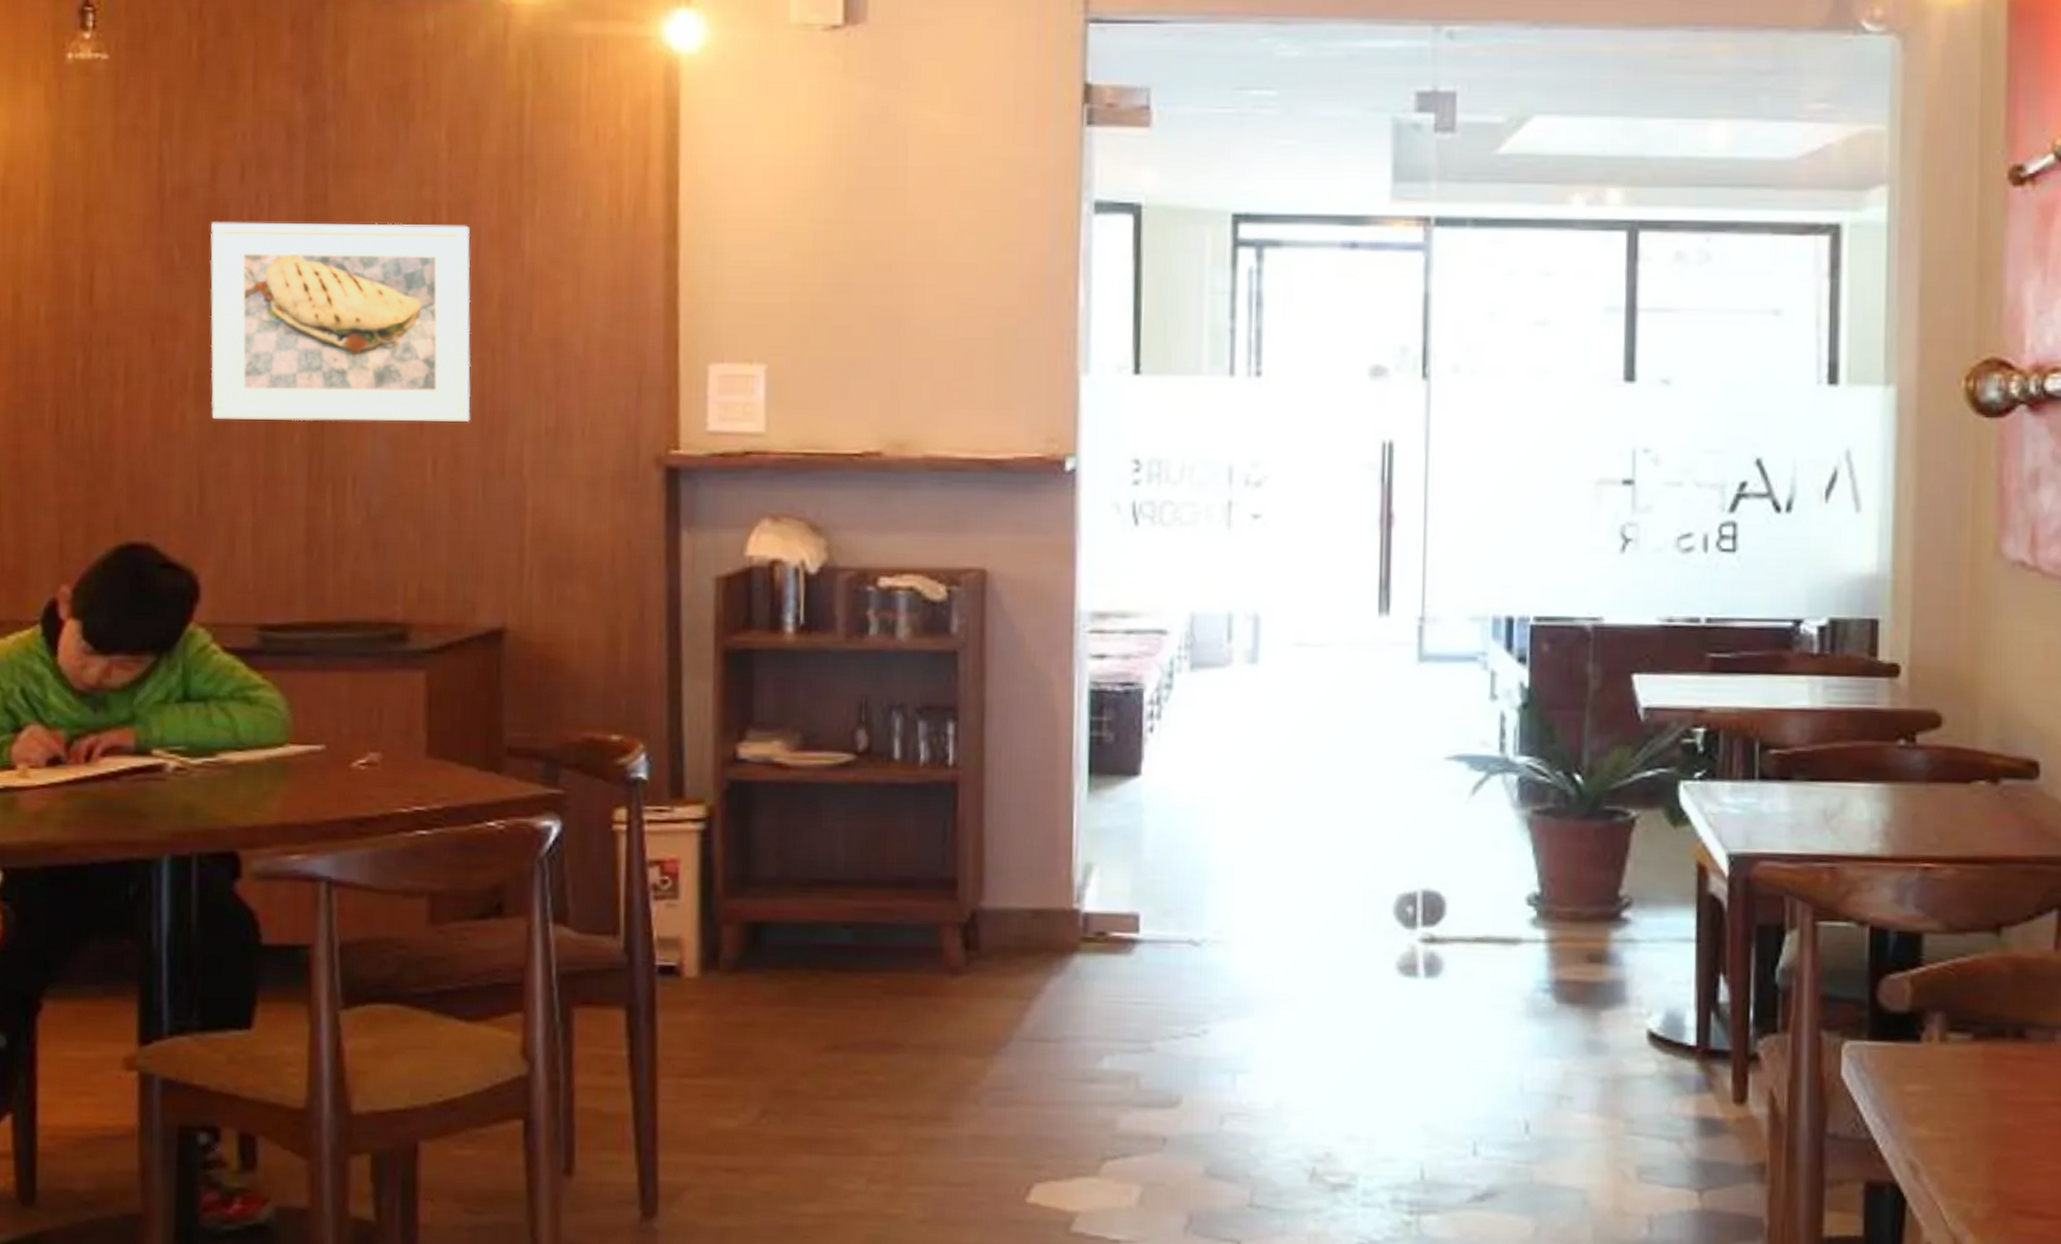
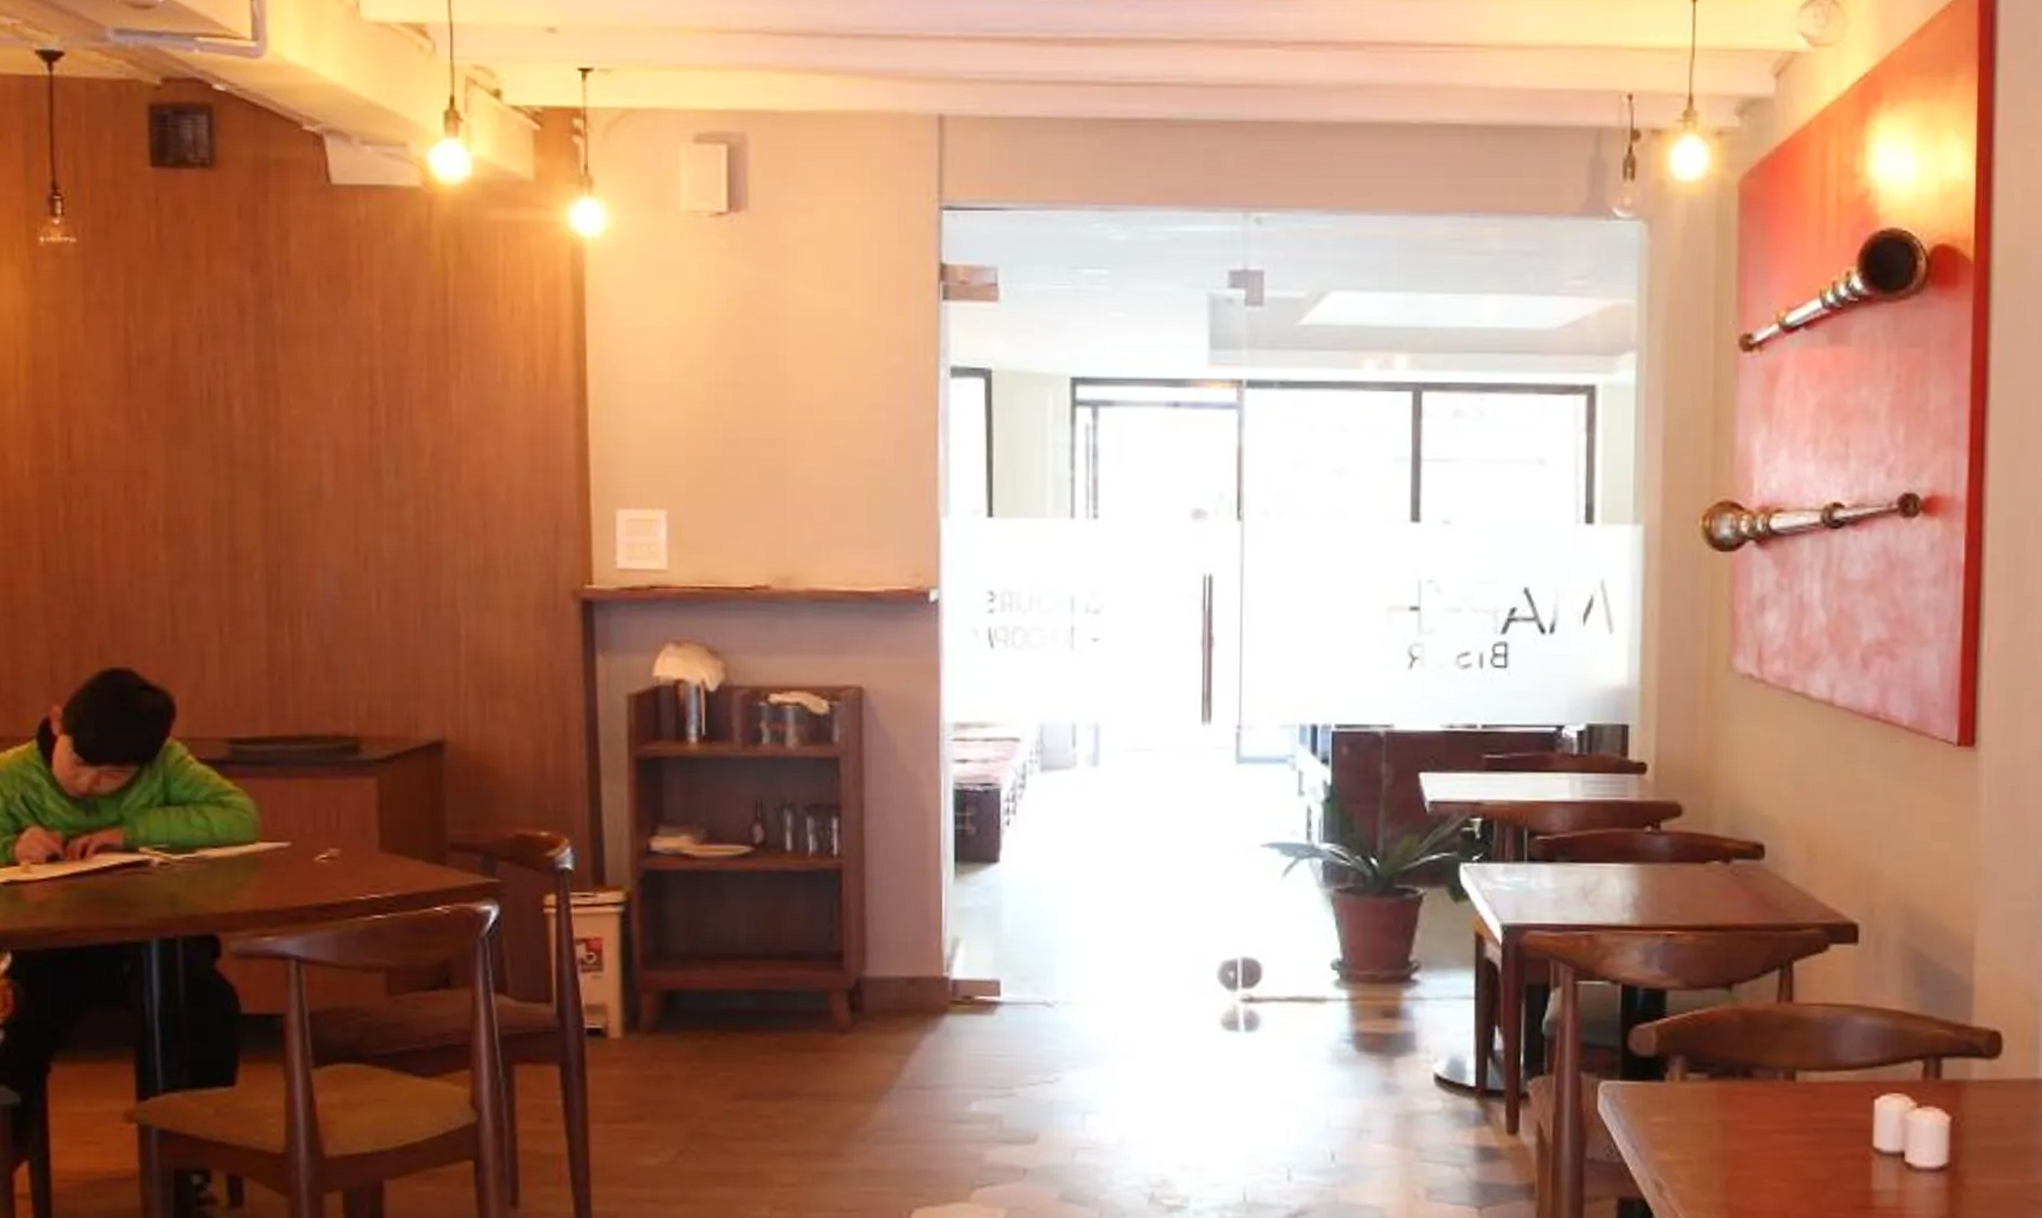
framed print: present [210,222,471,422] -> none [174,386,409,562]

